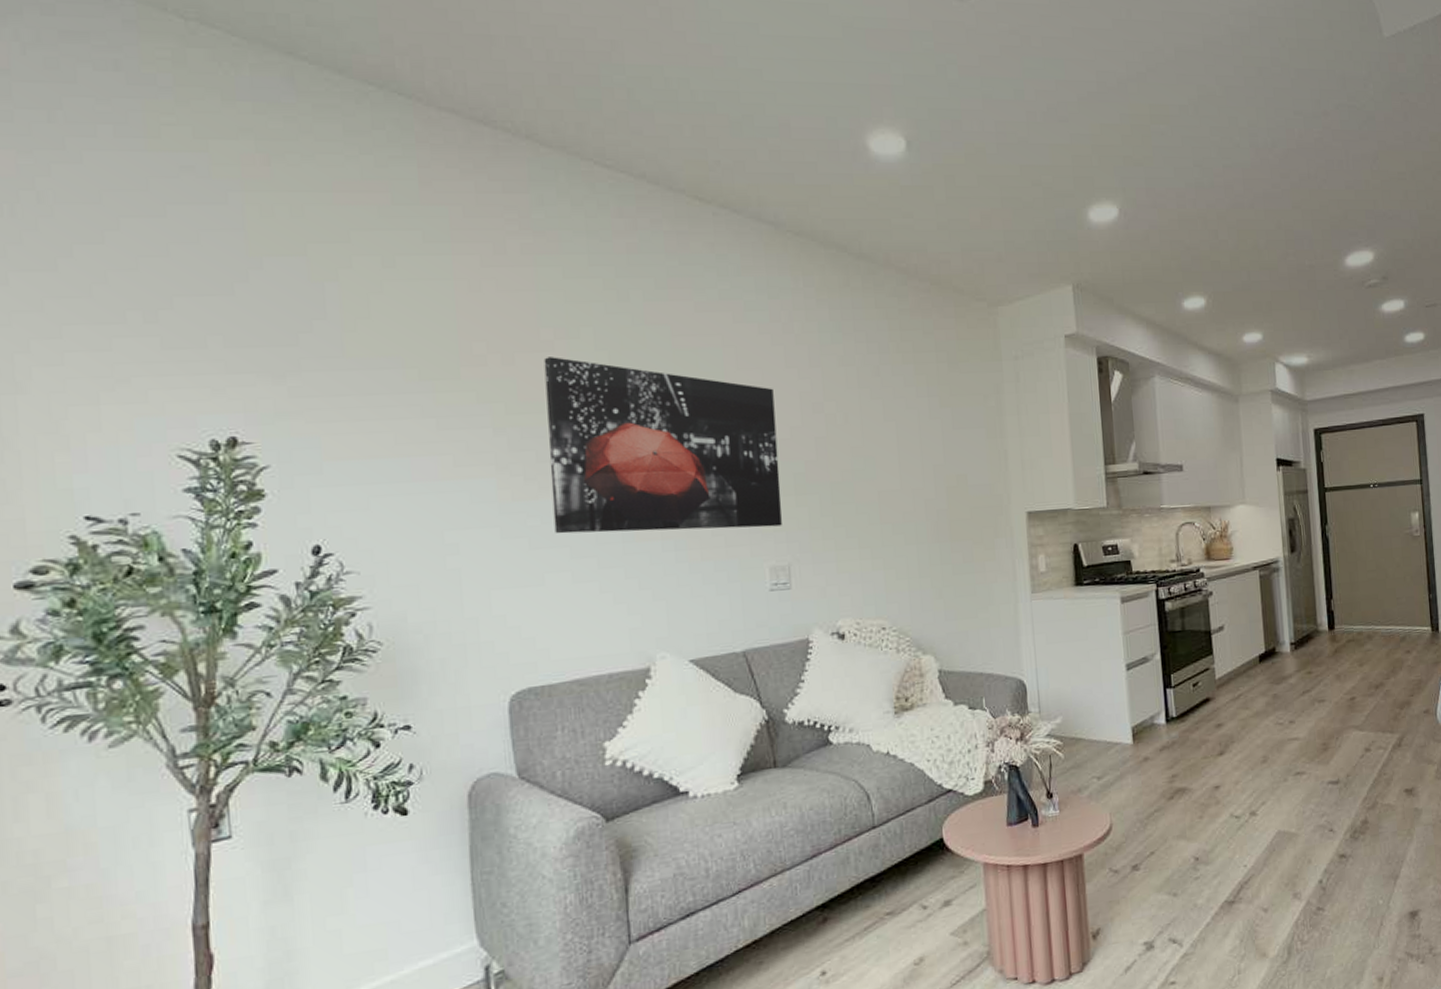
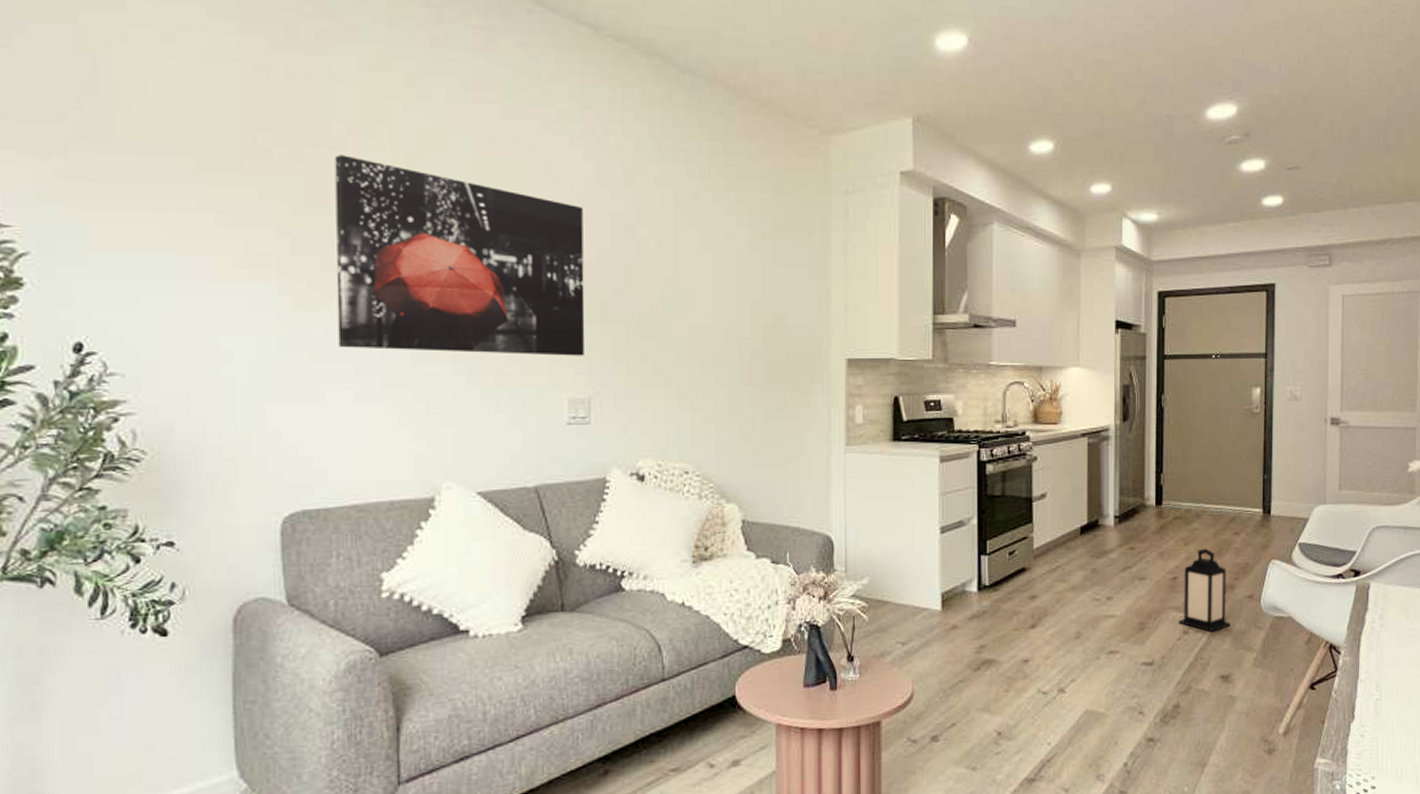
lantern: none [1360,668,1410,749] -> present [1179,548,1231,633]

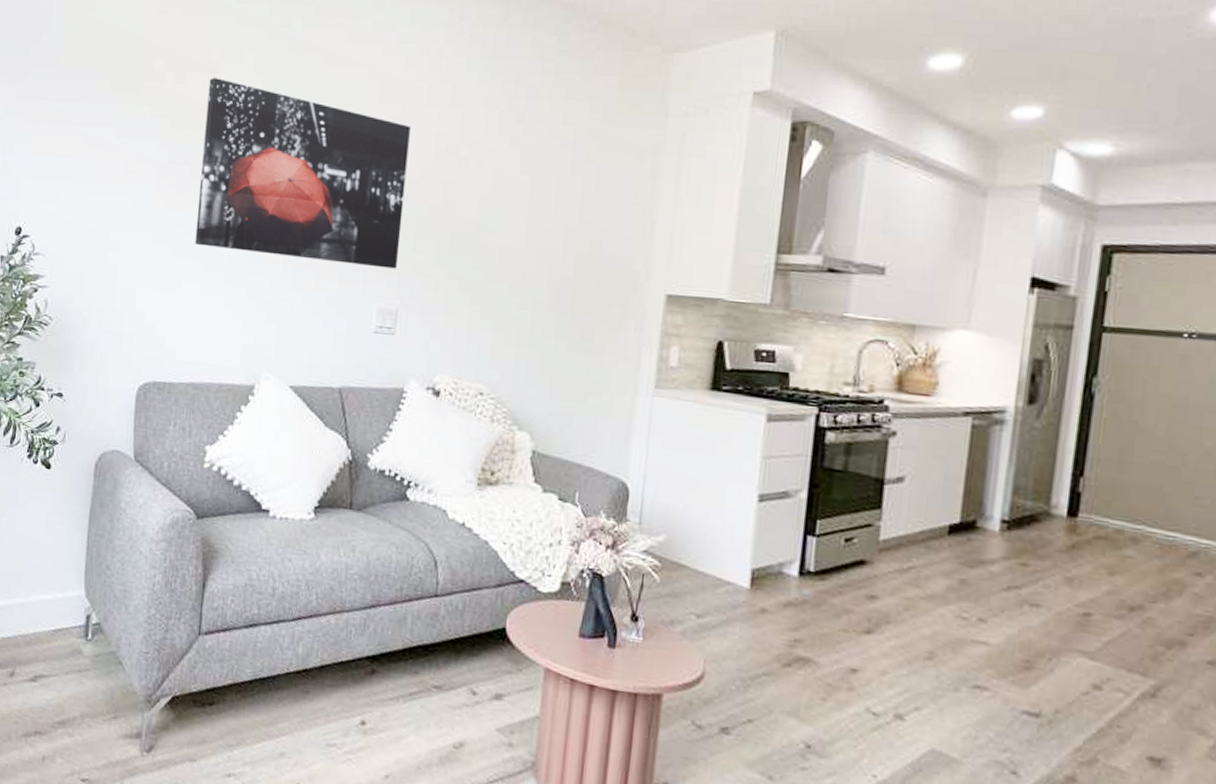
lantern: present [1179,548,1231,633] -> none [1087,584,1175,697]

